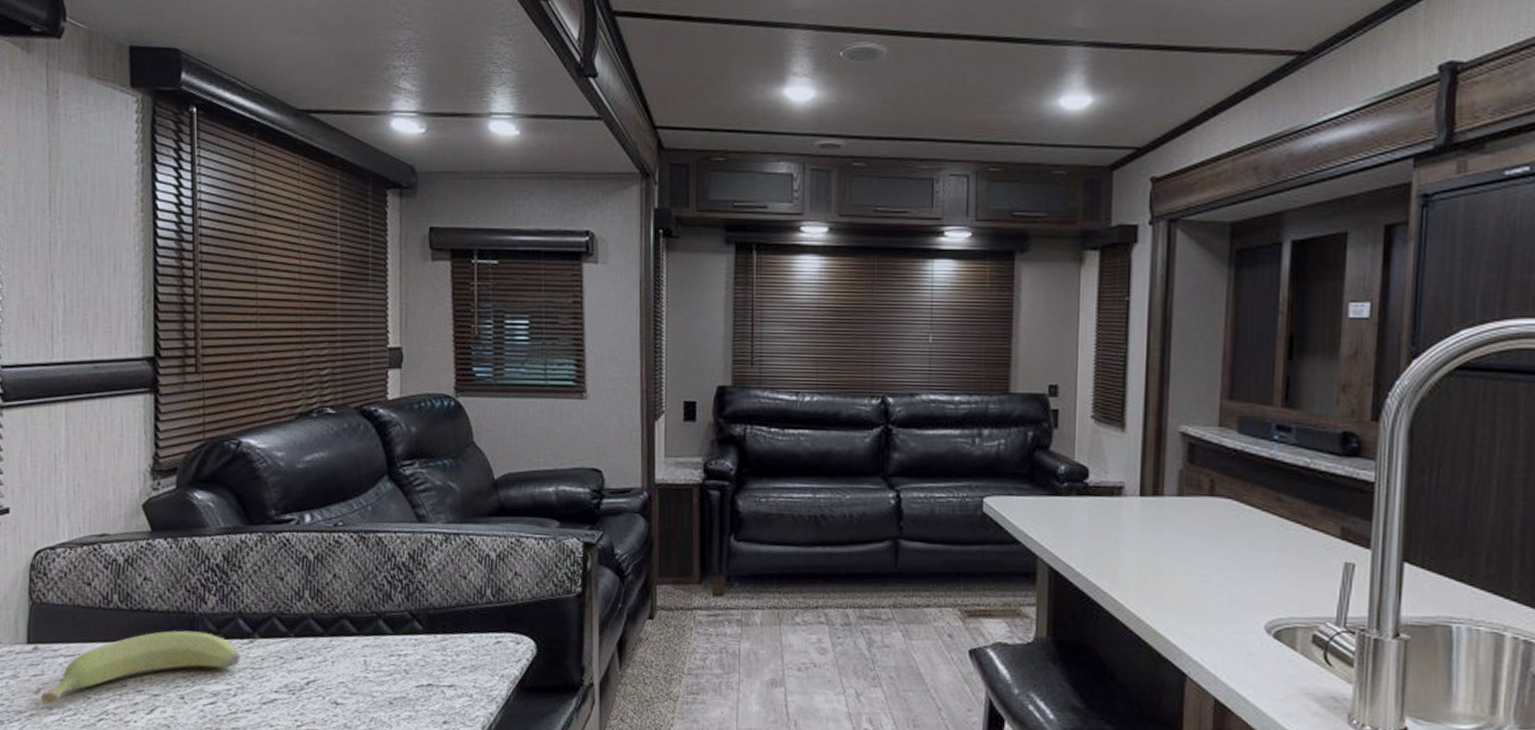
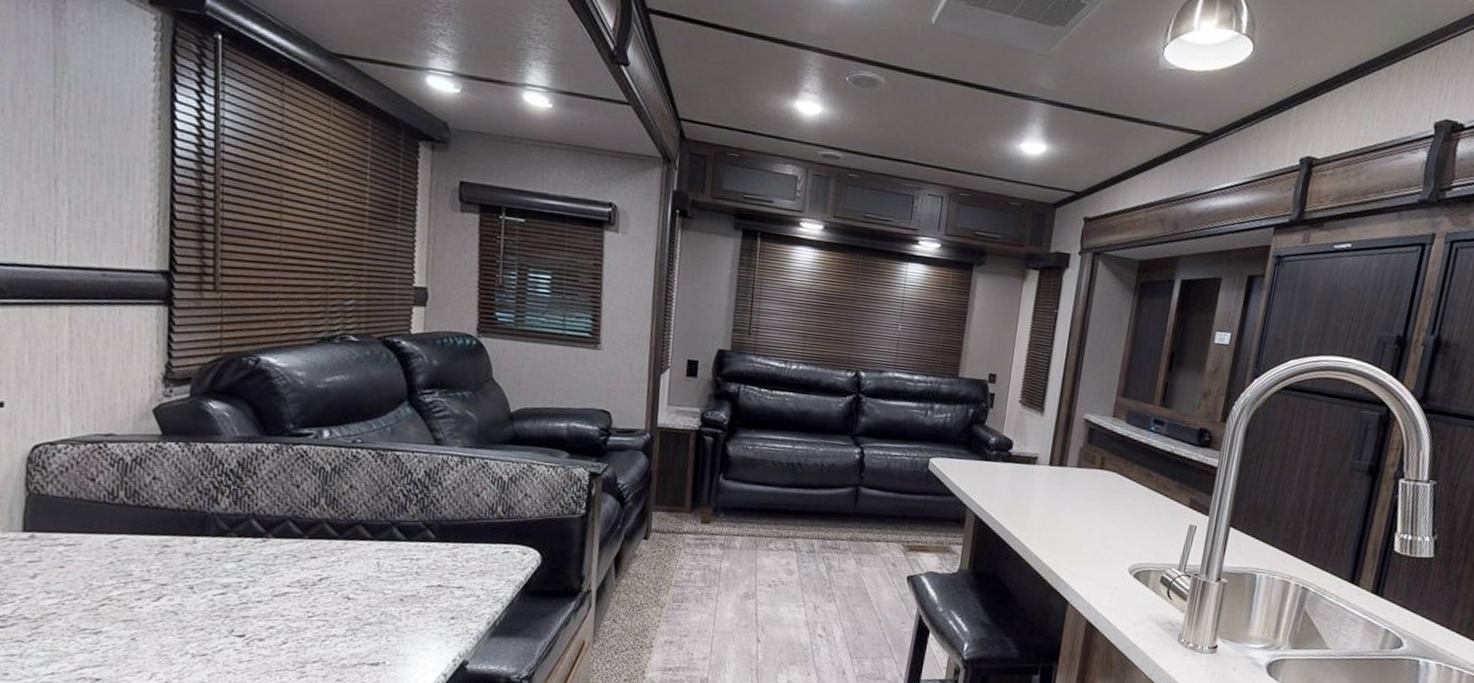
banana: present [40,630,240,705] -> none [37,527,253,589]

